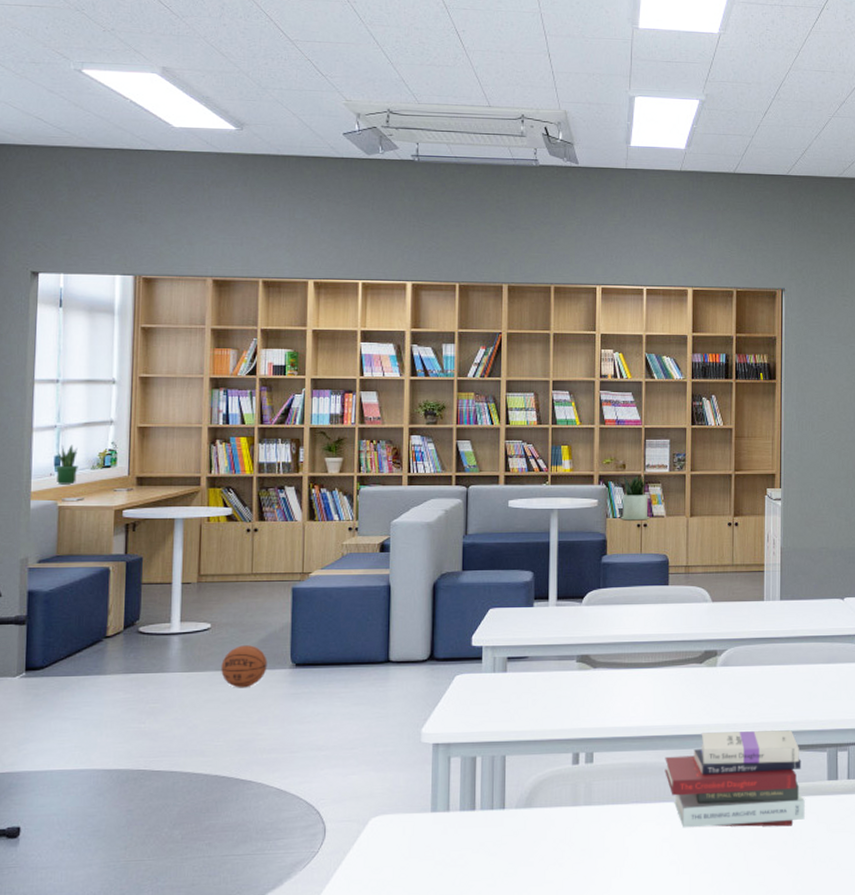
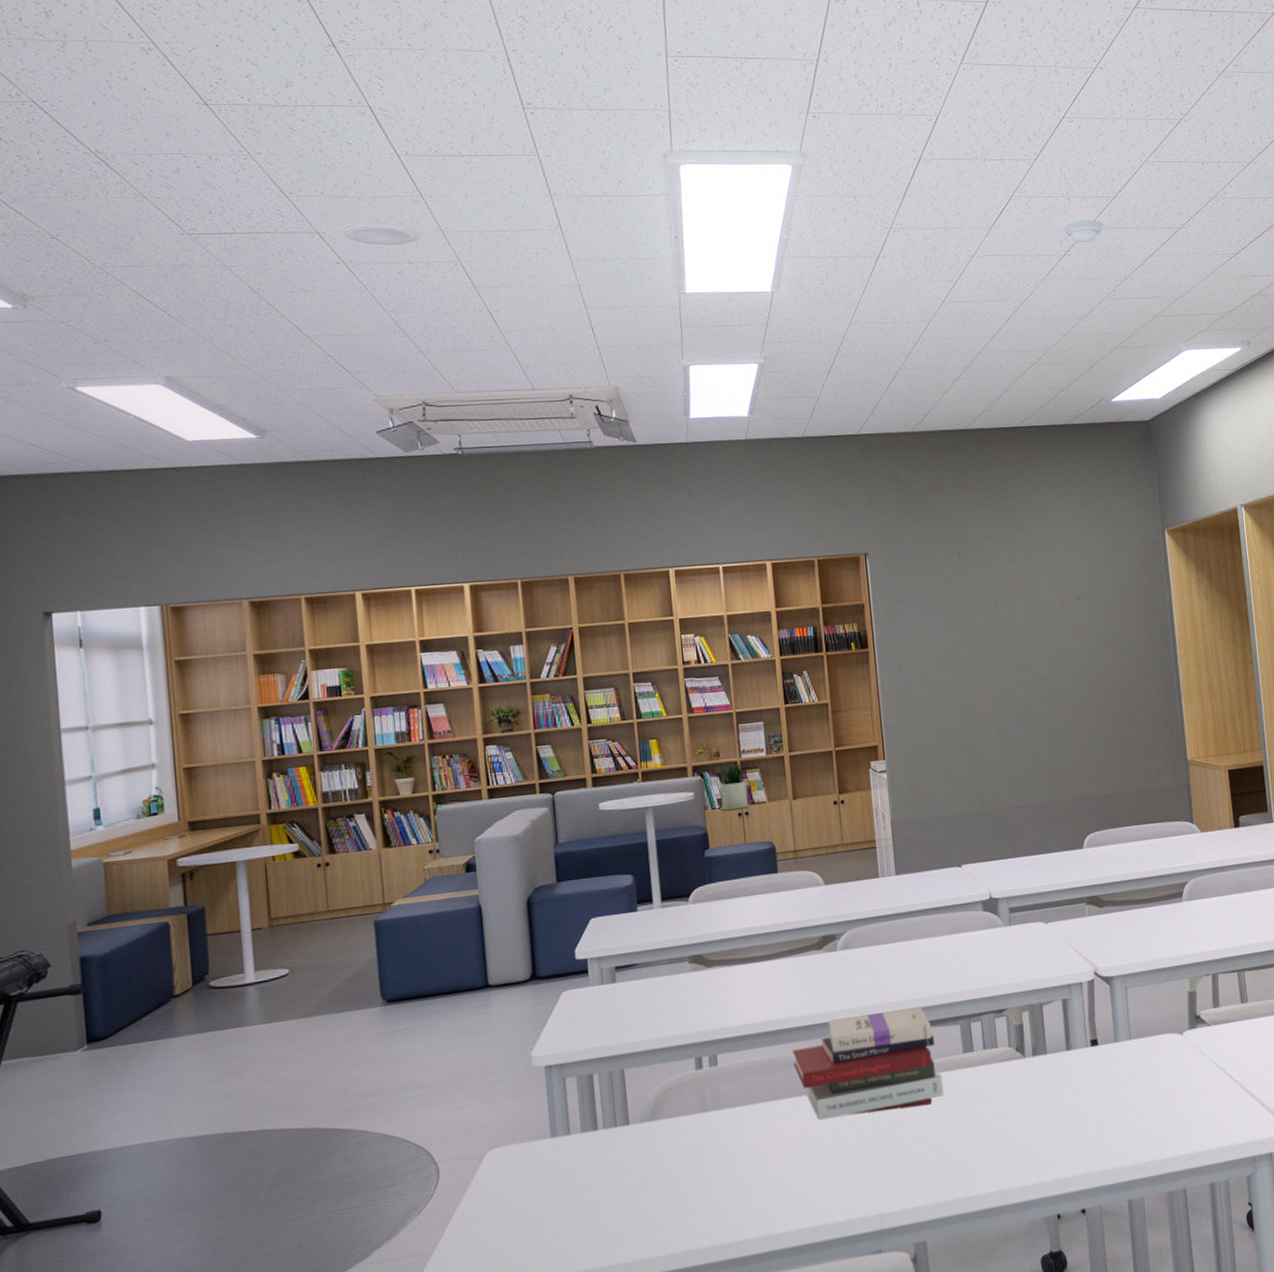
planter: present [55,445,78,485] -> none [94,795,121,840]
basketball: present [221,645,268,688] -> none [305,986,356,1034]

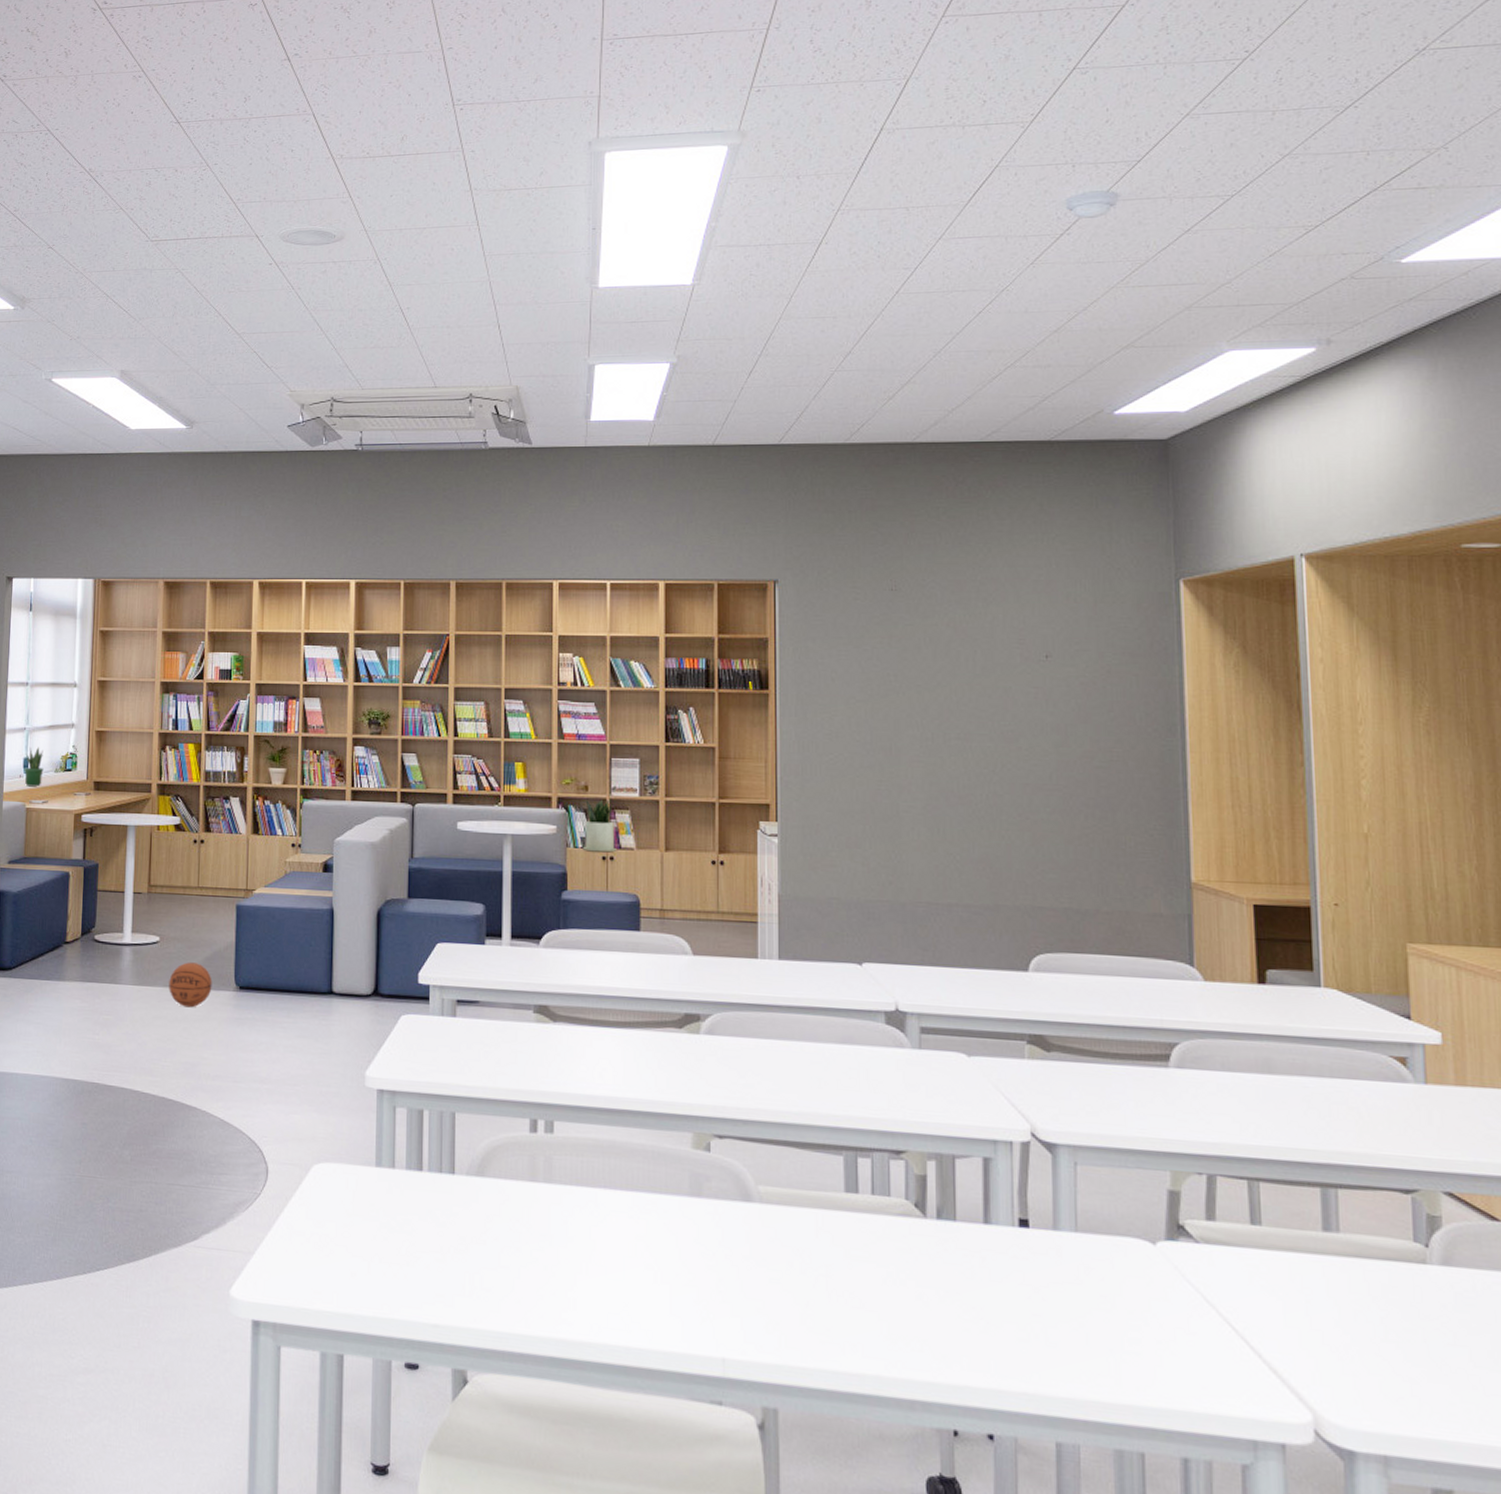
planter: none [94,795,121,840] -> present [23,747,44,787]
basketball: none [305,986,356,1034] -> present [169,962,212,1008]
books: present [792,1007,944,1121] -> none [638,1113,815,1244]

